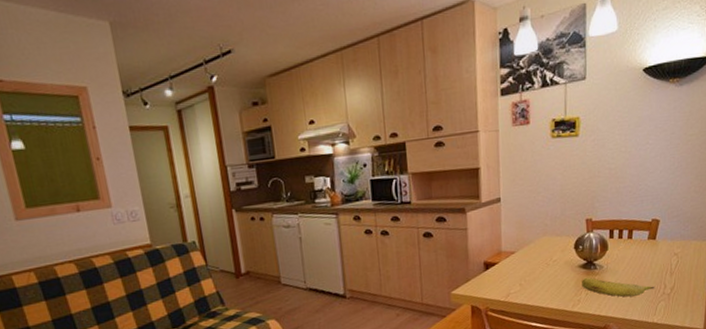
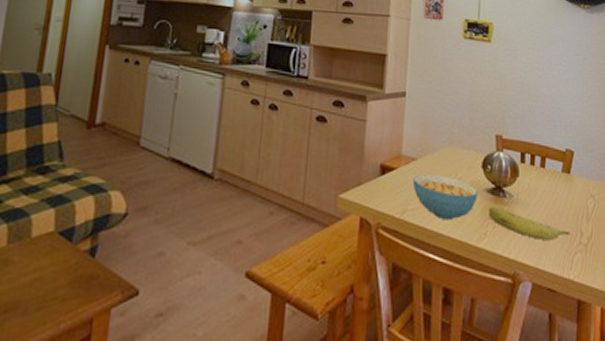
cereal bowl: none [513,261,571,296] -> present [412,174,478,221]

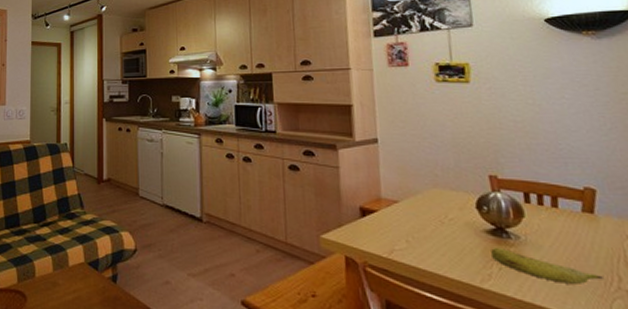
cereal bowl: present [412,174,478,221] -> none [396,216,476,261]

